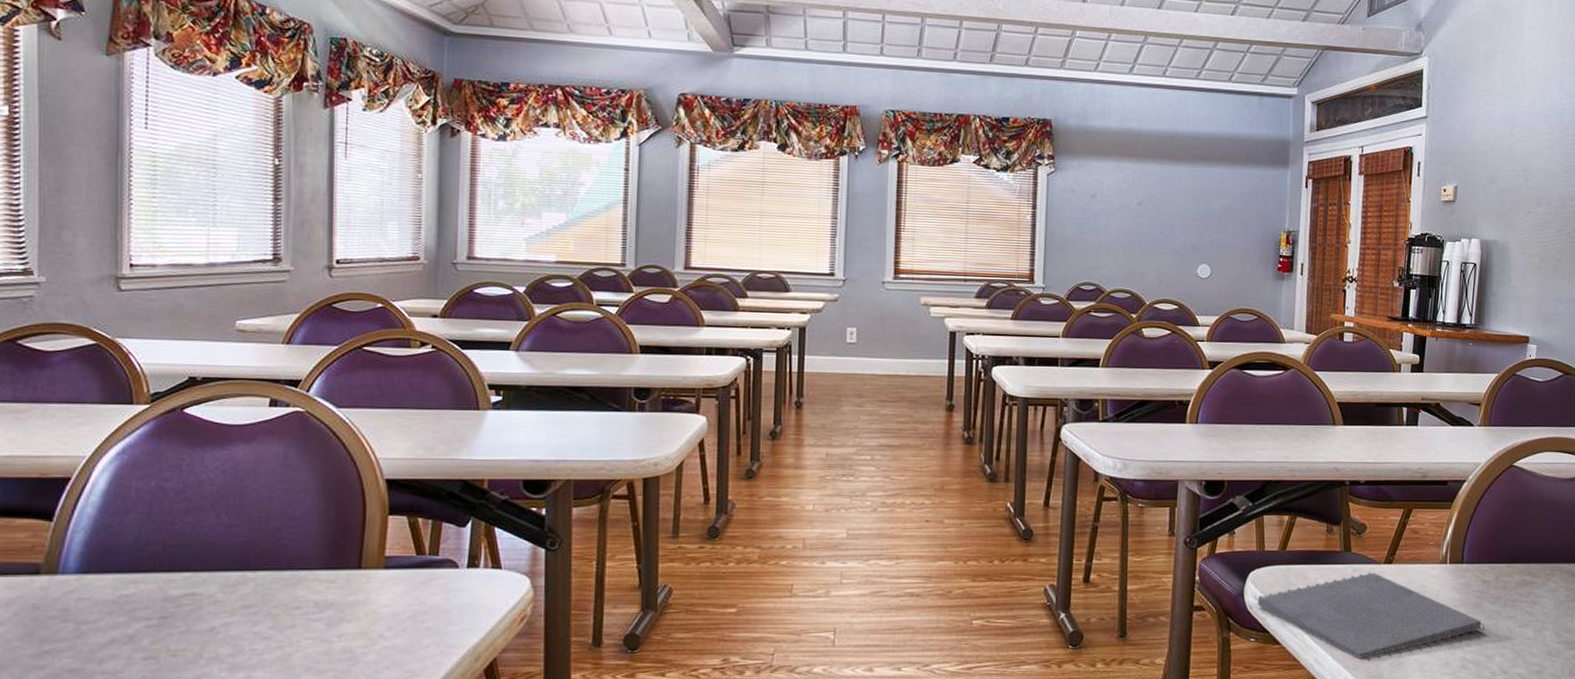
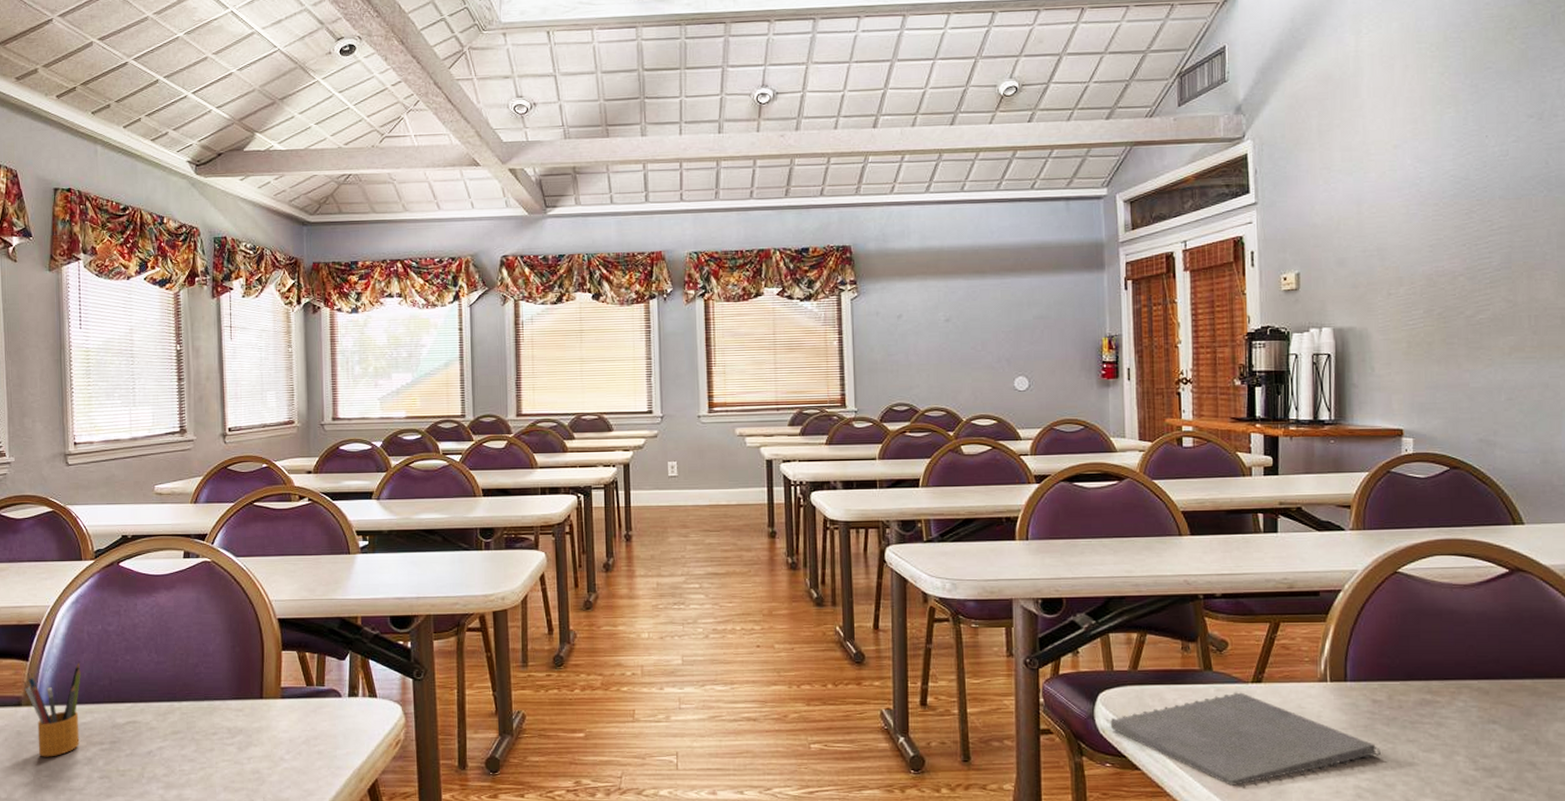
pencil box: none [44,522,125,635] -> present [24,661,81,757]

